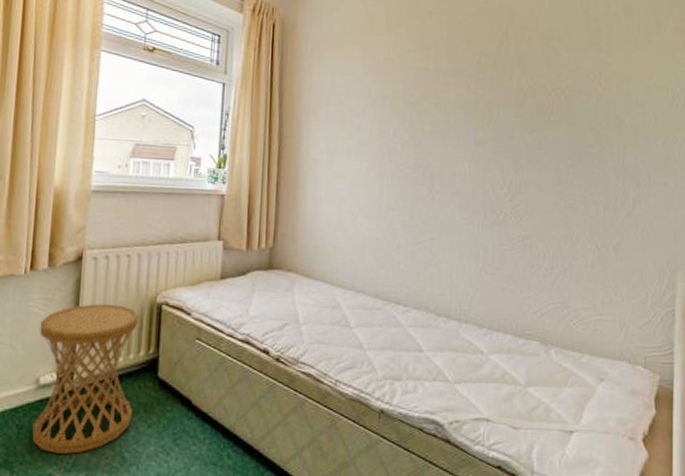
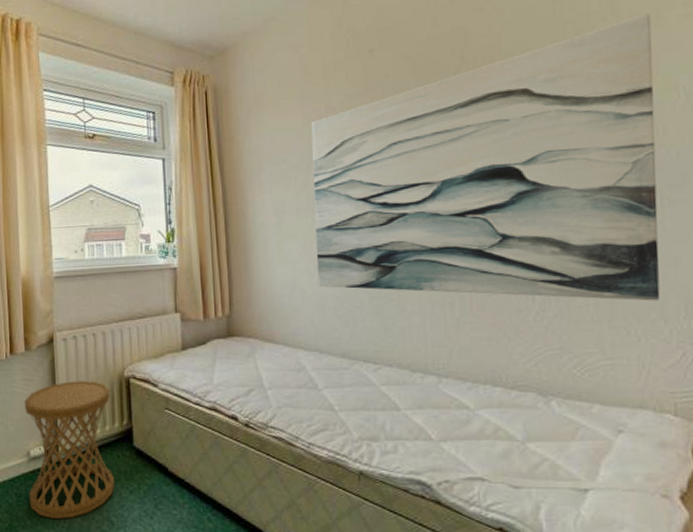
wall art: none [360,22,653,267] -> present [311,12,661,301]

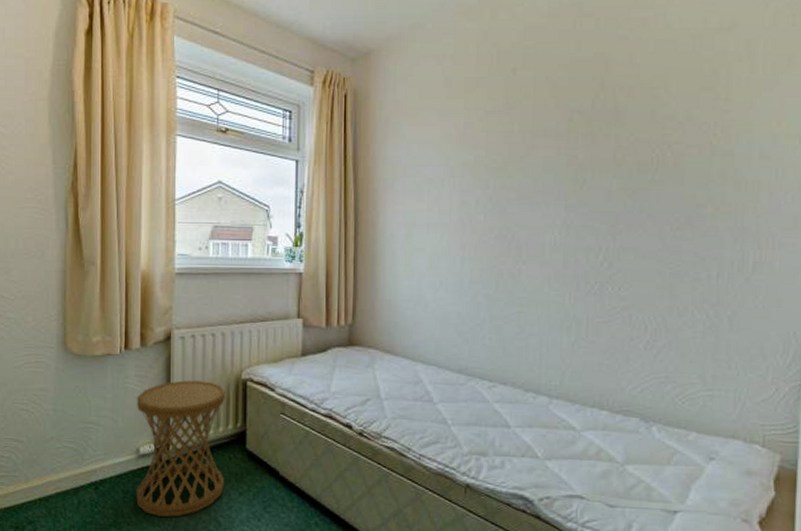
wall art: present [311,12,661,301] -> none [442,58,783,338]

